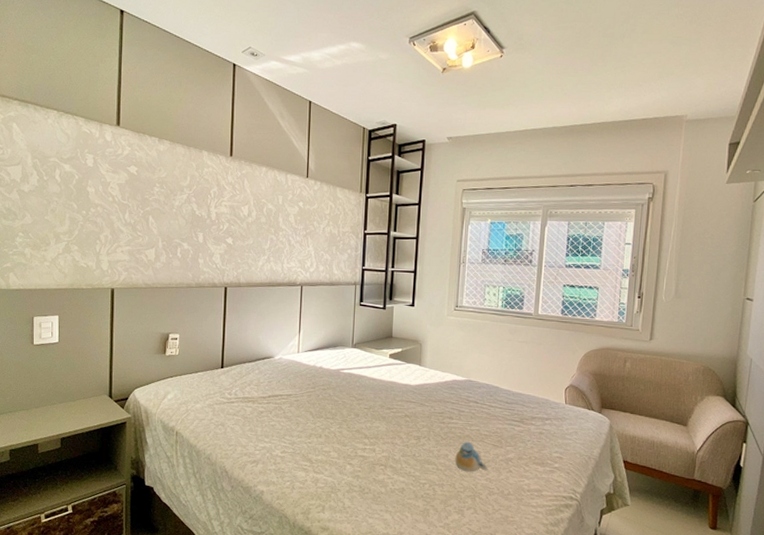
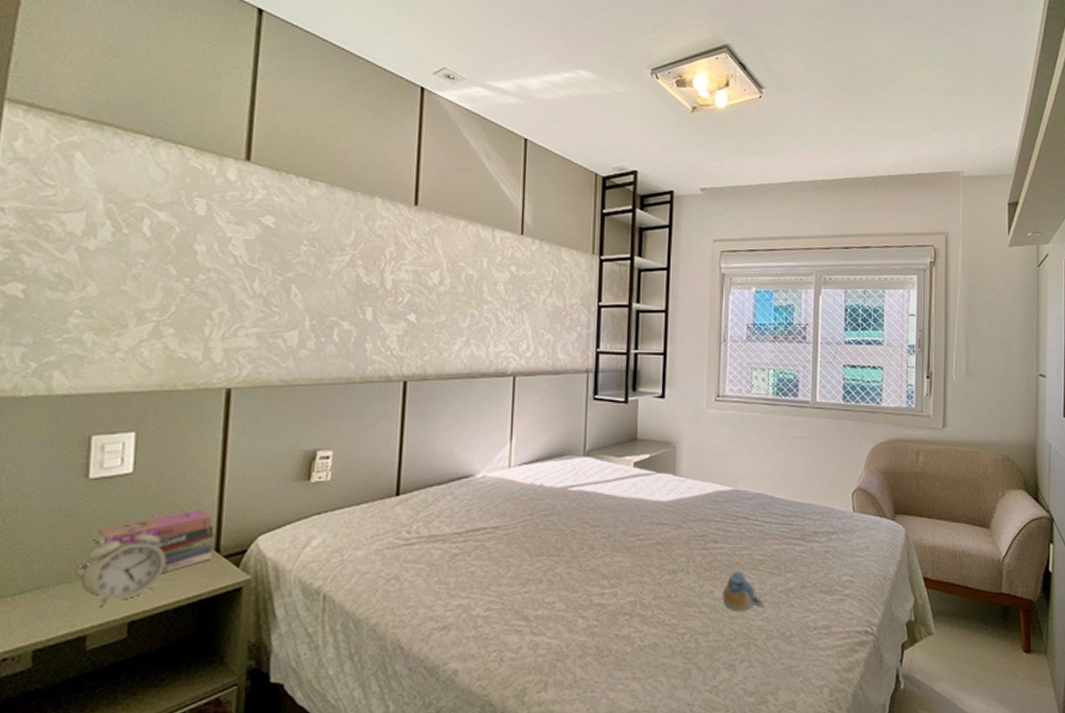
books: none [30,367,108,409] -> present [75,508,215,576]
alarm clock: none [34,376,81,426] -> present [82,525,167,606]

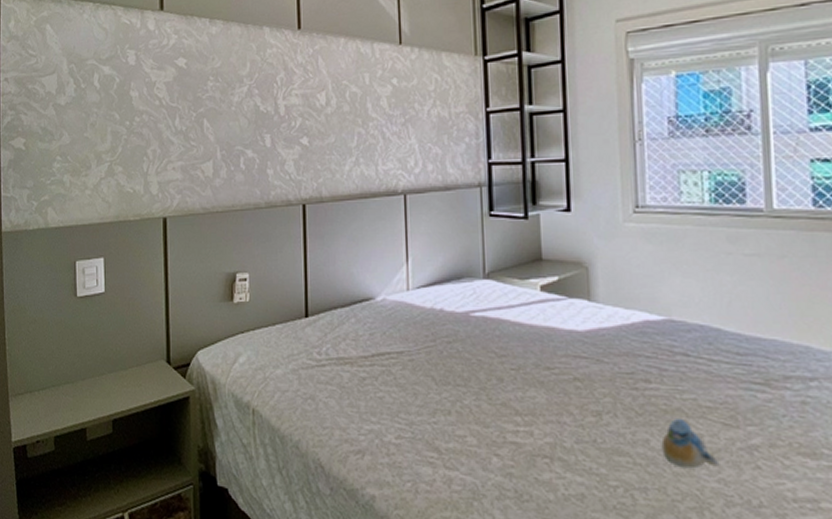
books: present [75,508,215,576] -> none [75,324,166,380]
alarm clock: present [82,525,167,606] -> none [80,337,134,405]

